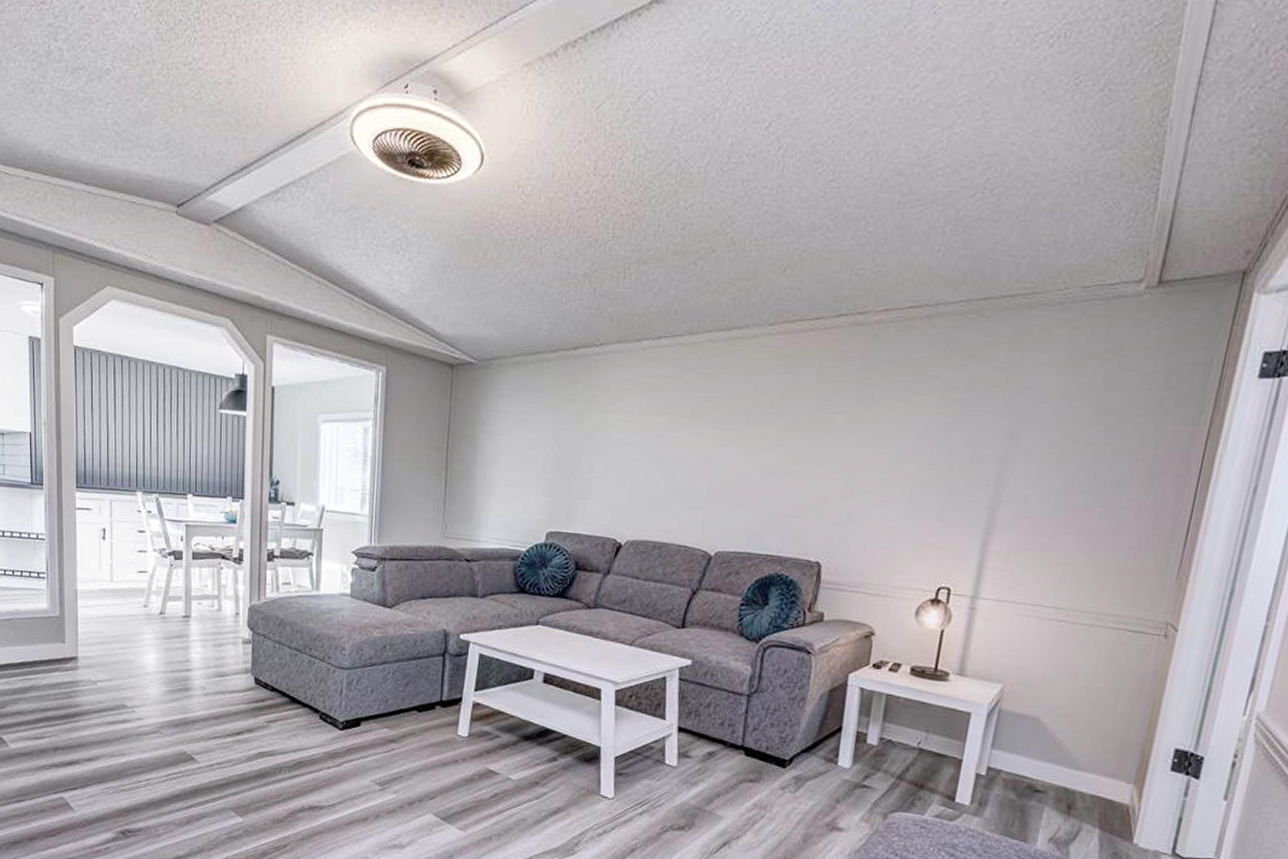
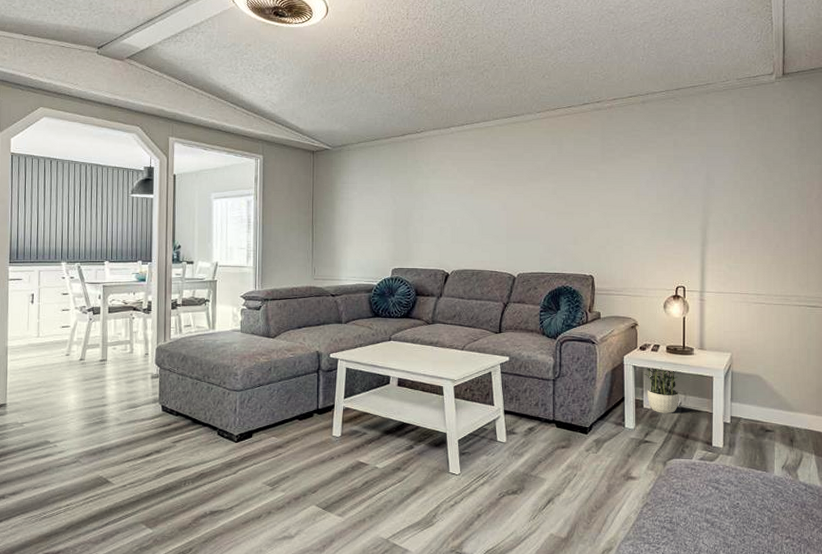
potted plant: none [873,691,923,755] -> present [644,367,679,413]

